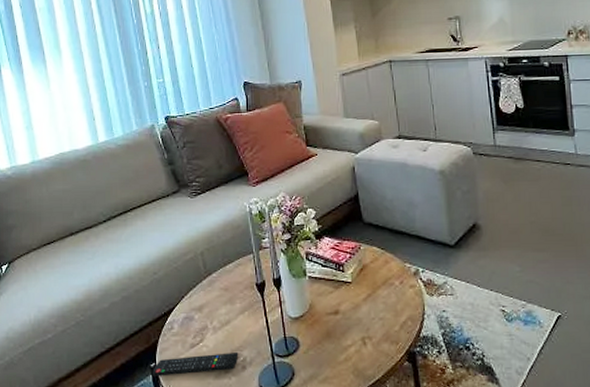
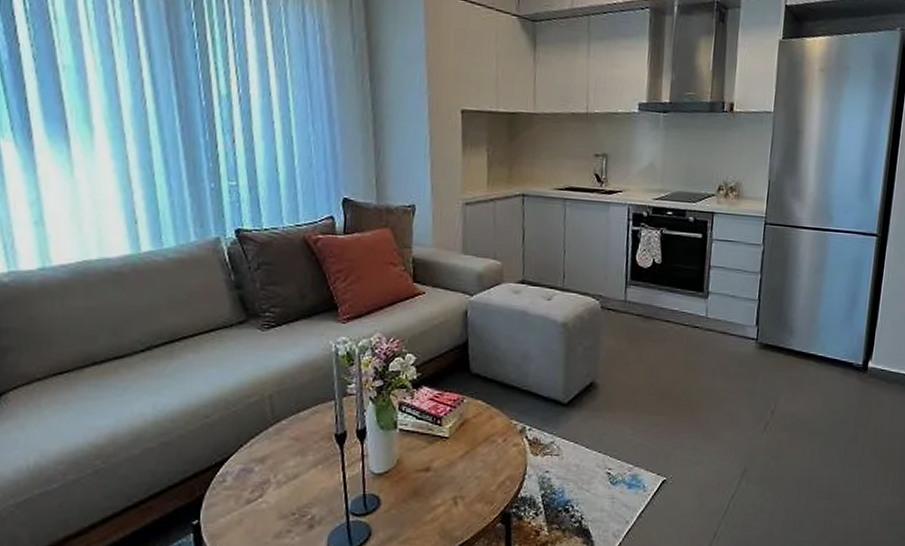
remote control: present [153,353,239,376] -> none [194,510,306,535]

